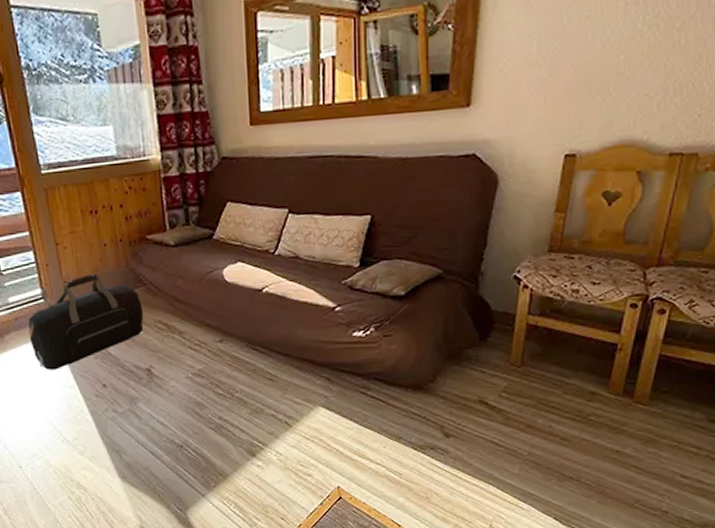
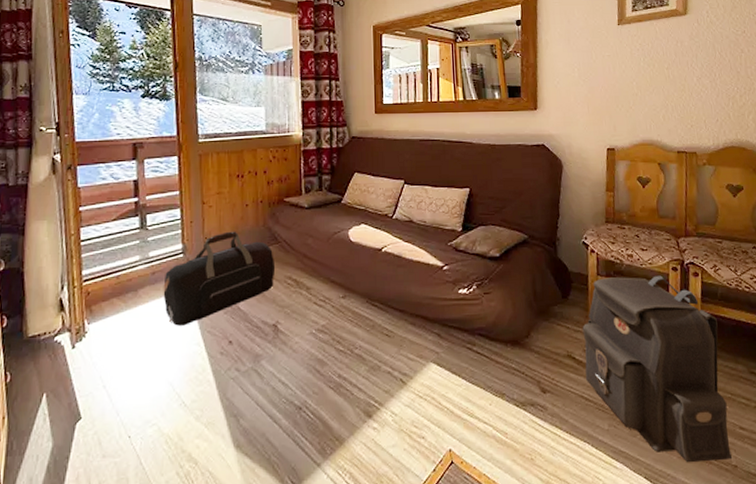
backpack: none [497,313,679,507] -> present [582,275,732,463]

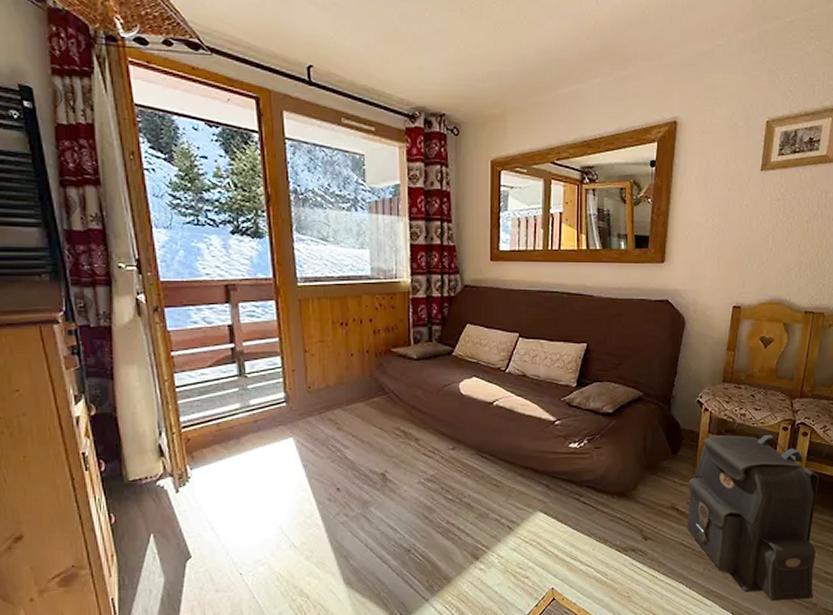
duffel bag: present [163,231,276,326] -> none [267,381,383,473]

